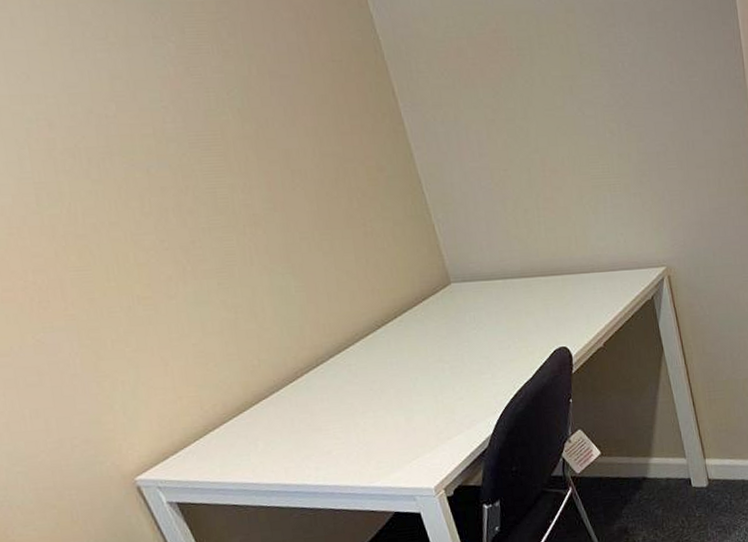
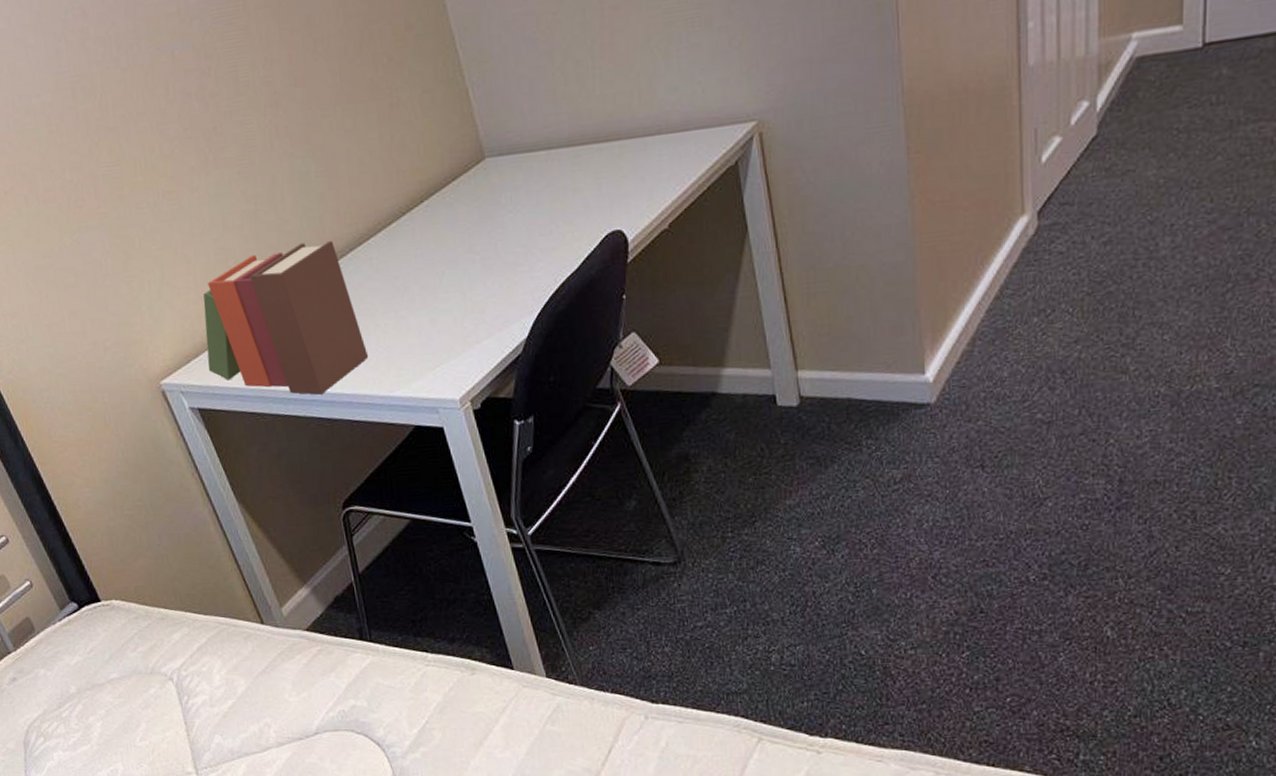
books: none [182,349,350,487] -> present [203,241,369,395]

